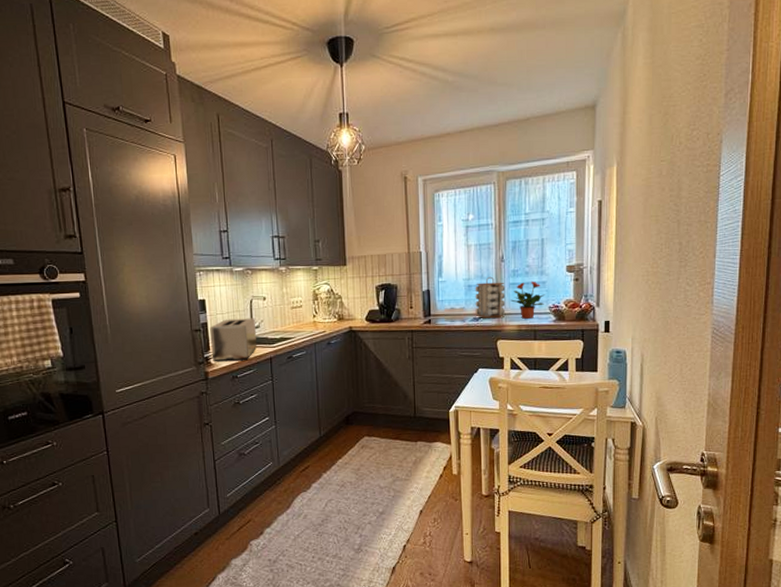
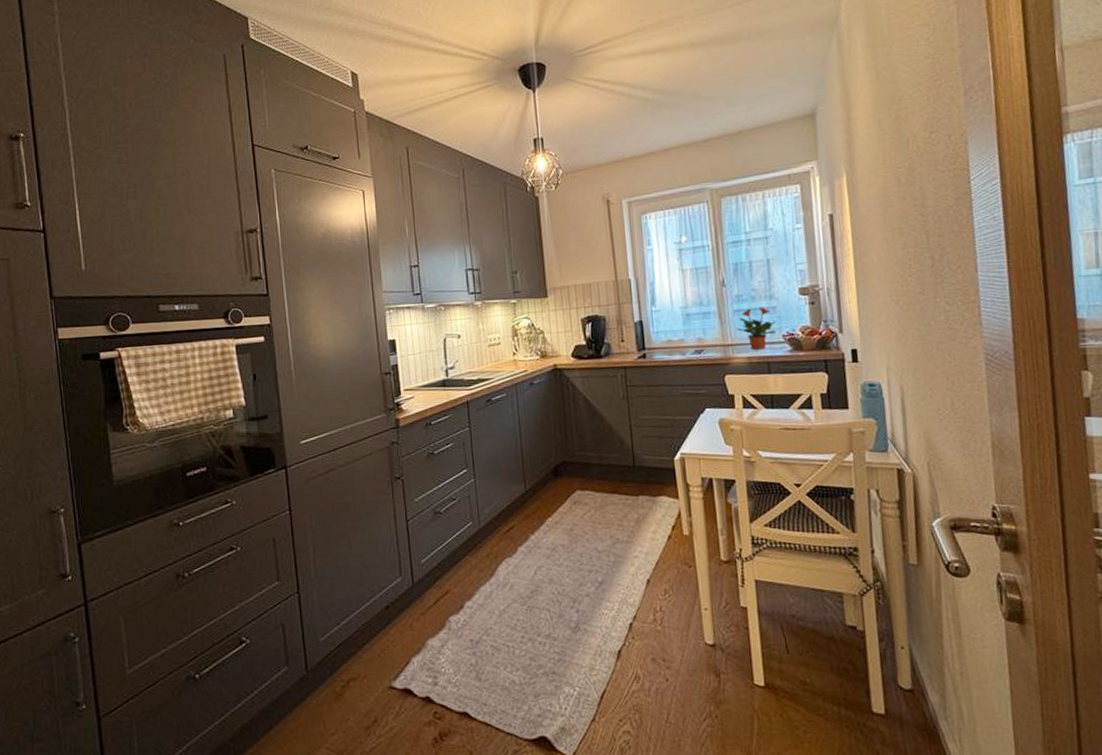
toaster: present [210,318,258,362] -> none [401,358,453,408]
spice rack: present [475,276,506,319] -> none [694,303,731,351]

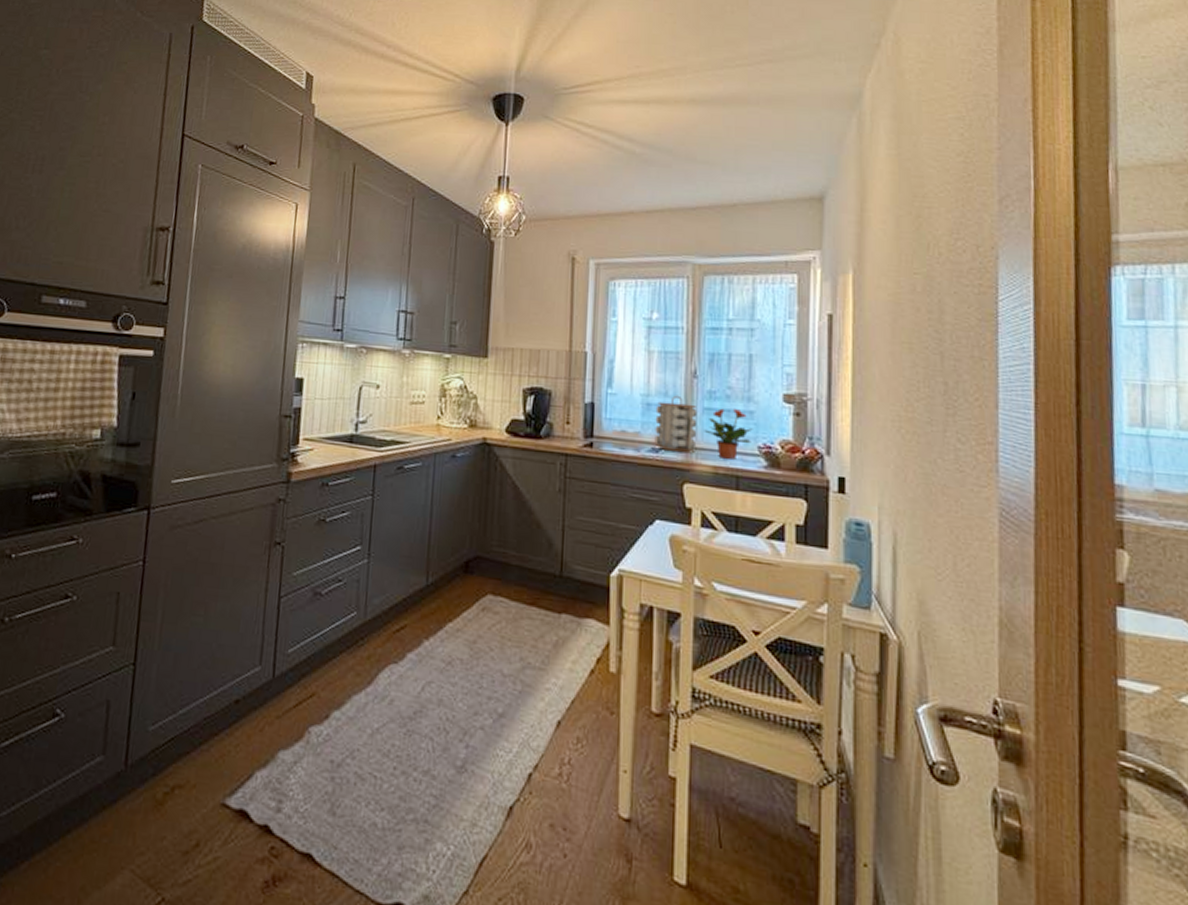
spice rack: none [694,303,731,351] -> present [654,395,698,453]

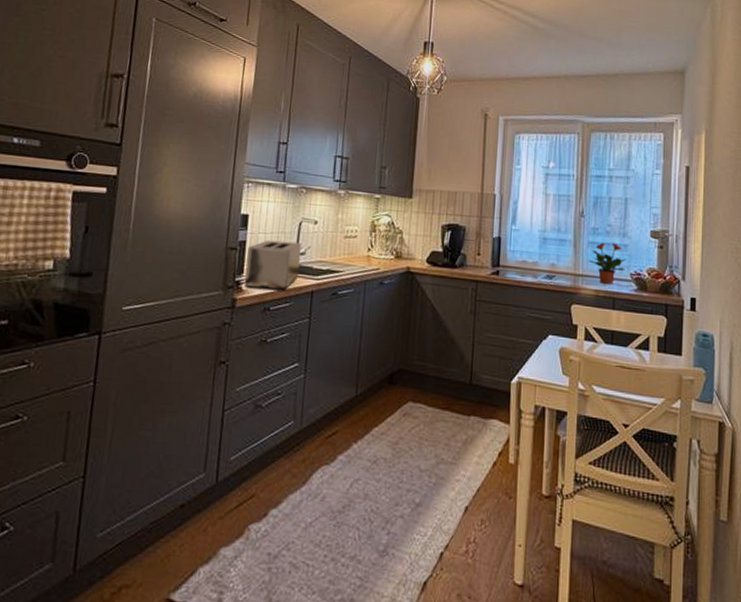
toaster: none [299,406,363,465] -> present [244,240,302,291]
spice rack: present [654,395,698,453] -> none [549,231,584,280]

